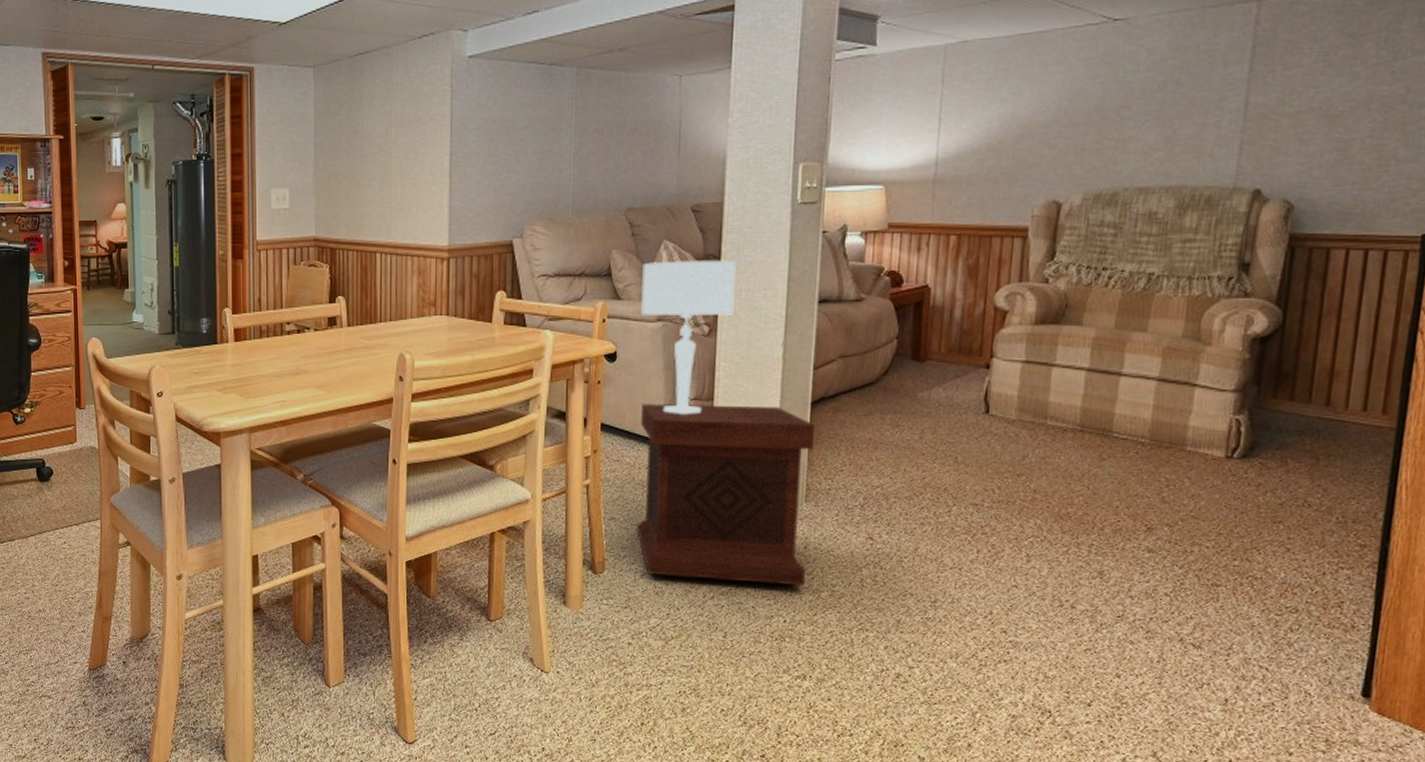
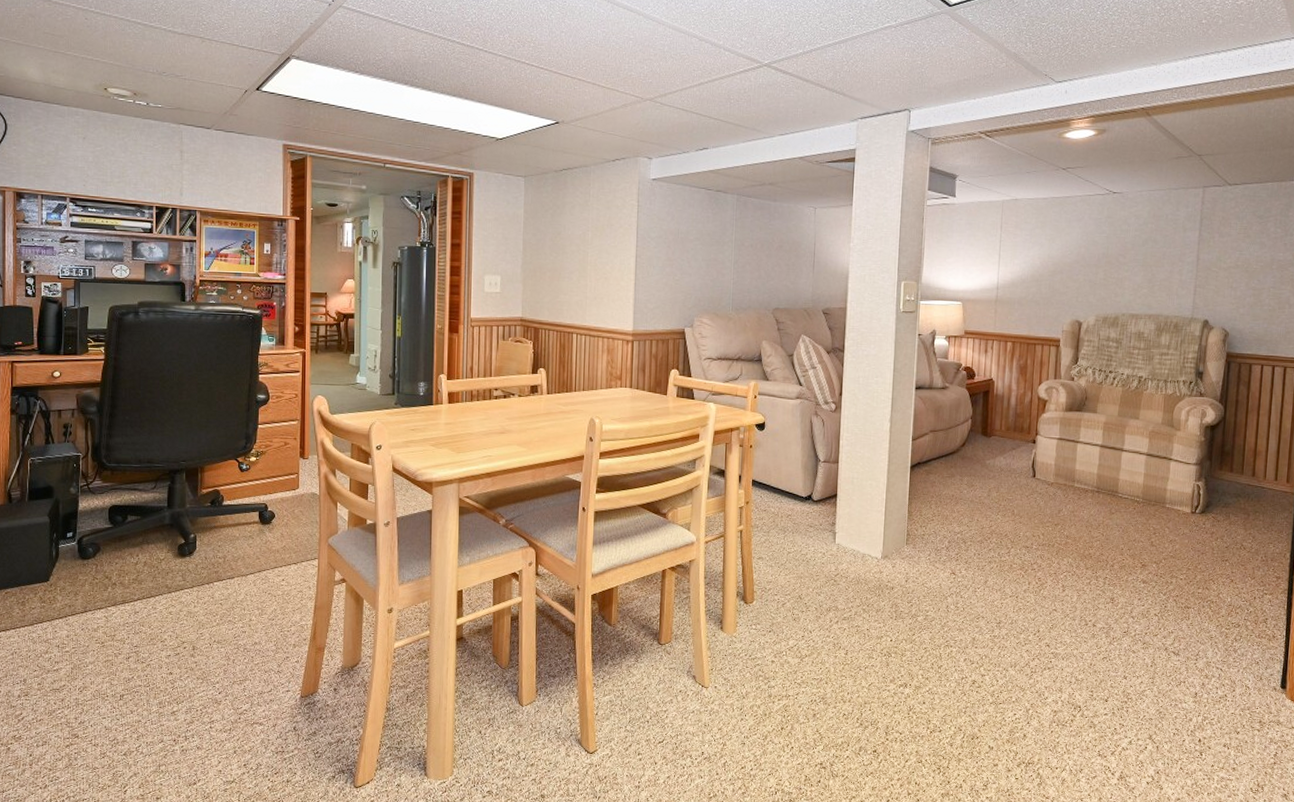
side table: present [637,404,814,586] -> none [779,465,913,612]
table lamp: present [641,260,736,415] -> none [784,351,856,474]

